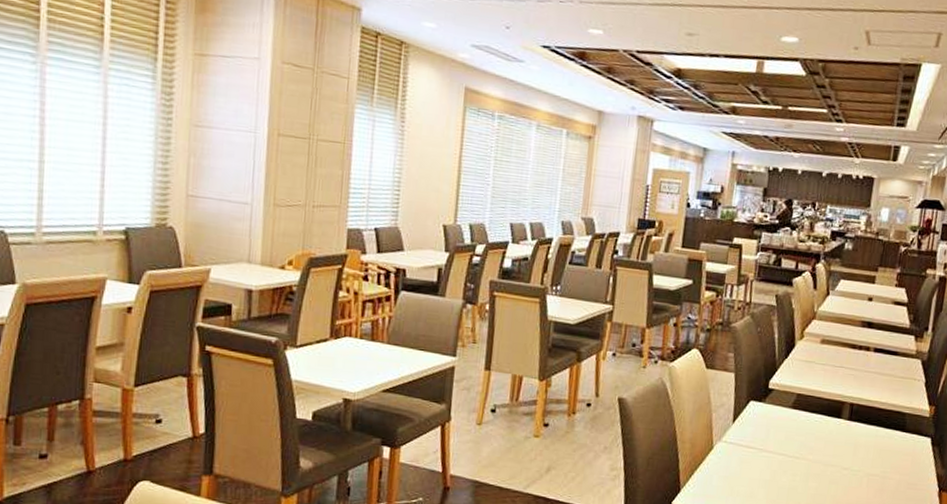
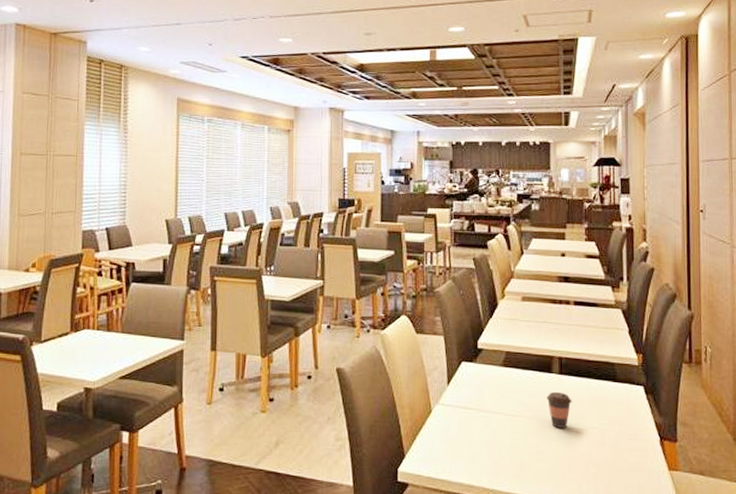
coffee cup: none [832,436,858,474] -> present [546,391,572,428]

